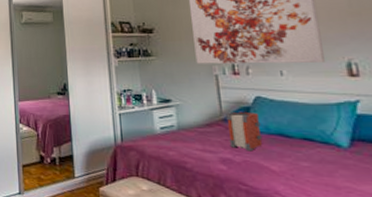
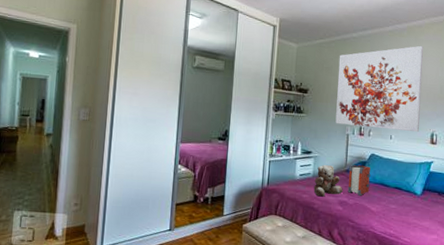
teddy bear: none [180,115,223,154] -> present [313,165,343,197]

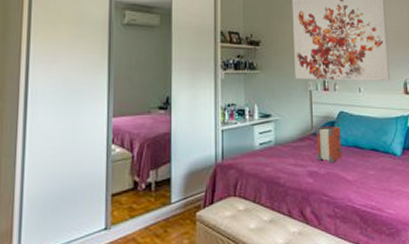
teddy bear: present [313,165,343,197] -> none [277,130,312,169]

